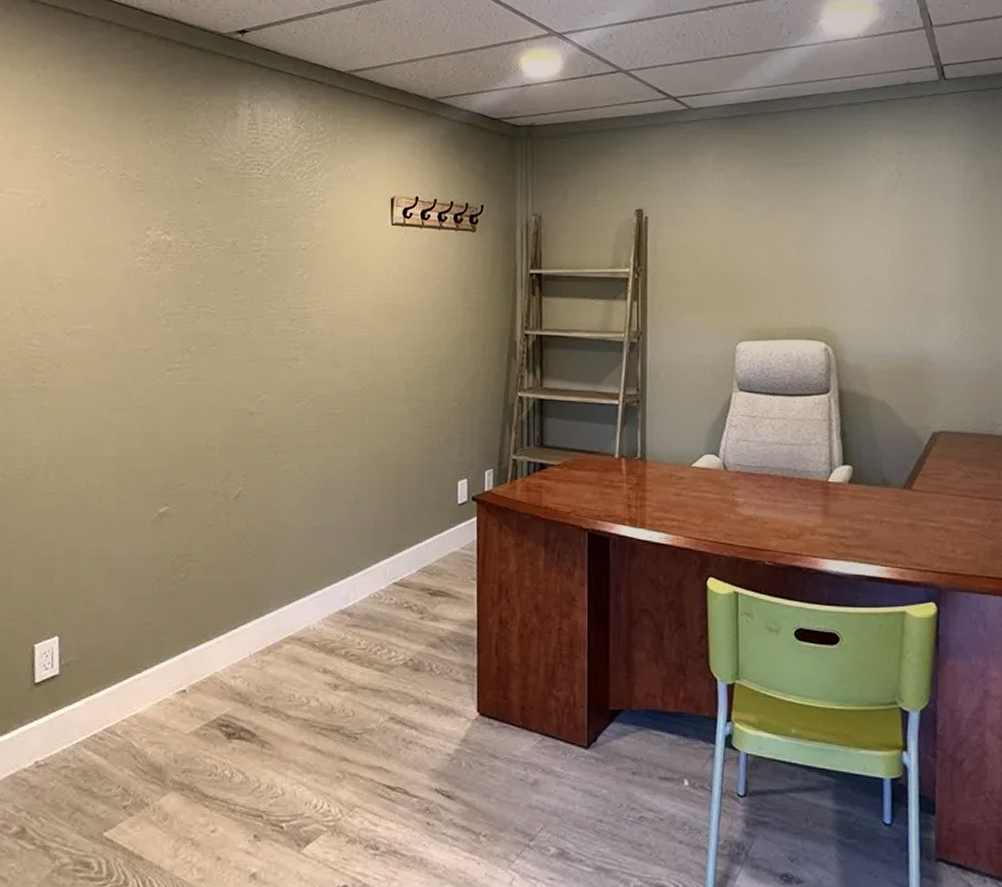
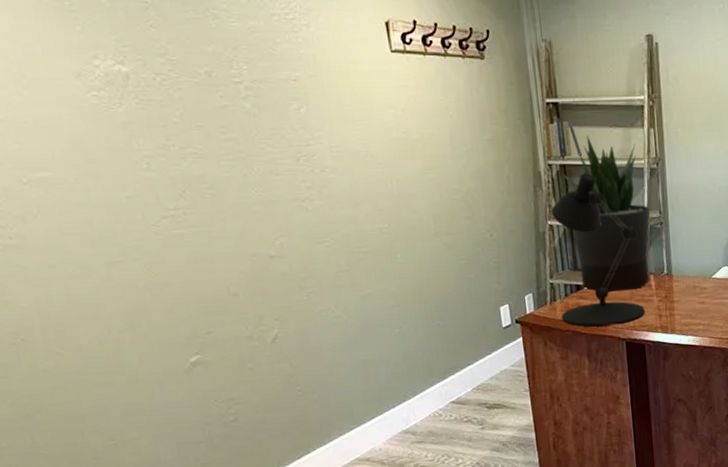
desk lamp: none [521,345,612,512] -> present [551,173,645,327]
books: none [526,288,560,327] -> present [544,118,582,157]
planter: none [538,307,626,474] -> present [562,136,650,292]

